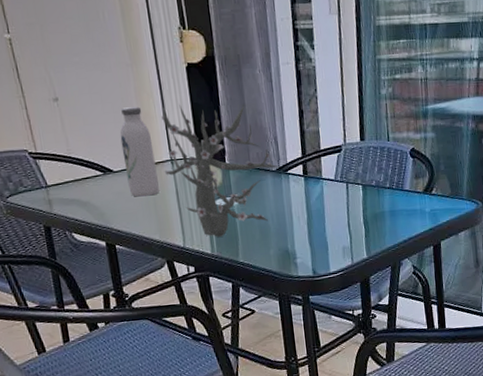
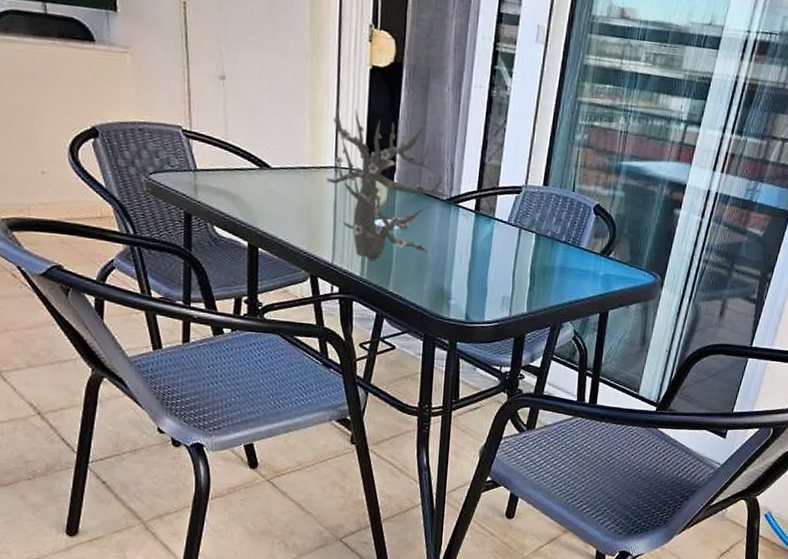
water bottle: present [120,107,160,197] -> none [284,100,319,202]

